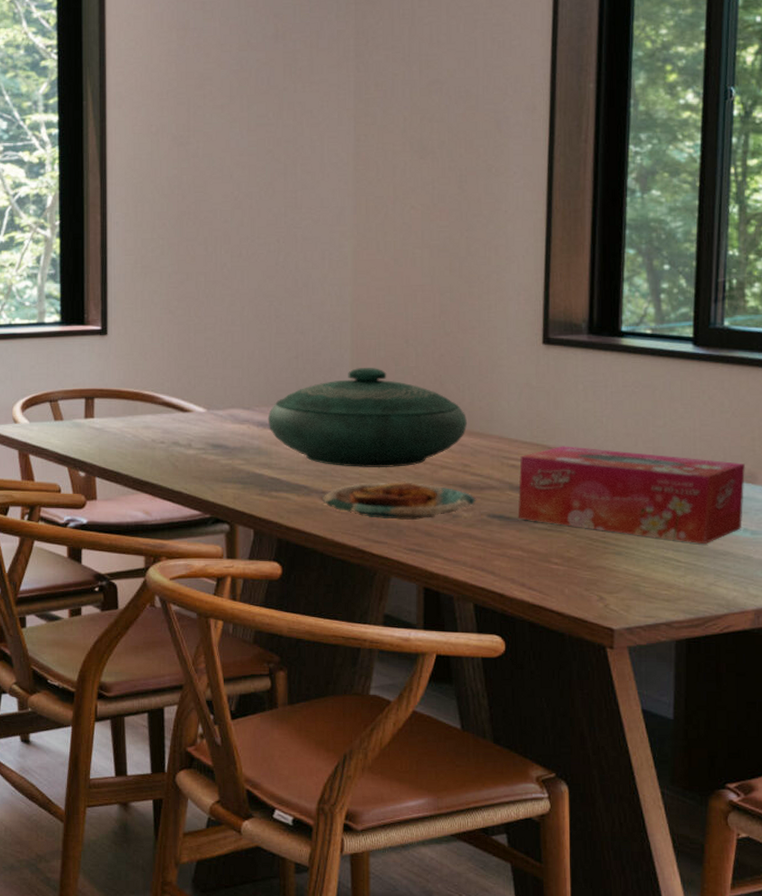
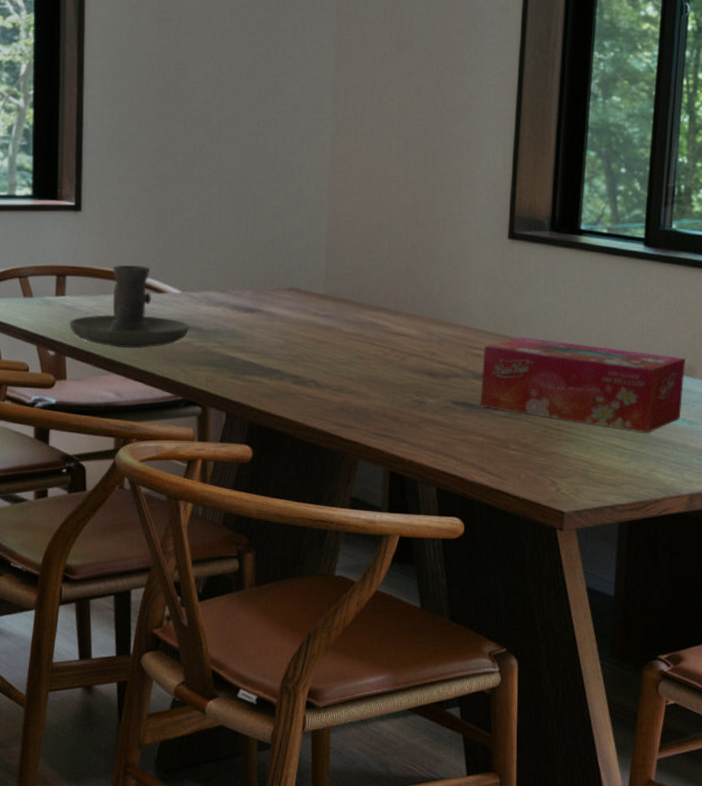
candle holder: none [99,386,215,468] -> present [70,265,189,349]
decorative bowl: present [267,368,468,468] -> none [242,255,436,355]
plate: present [321,482,477,521] -> none [293,368,442,406]

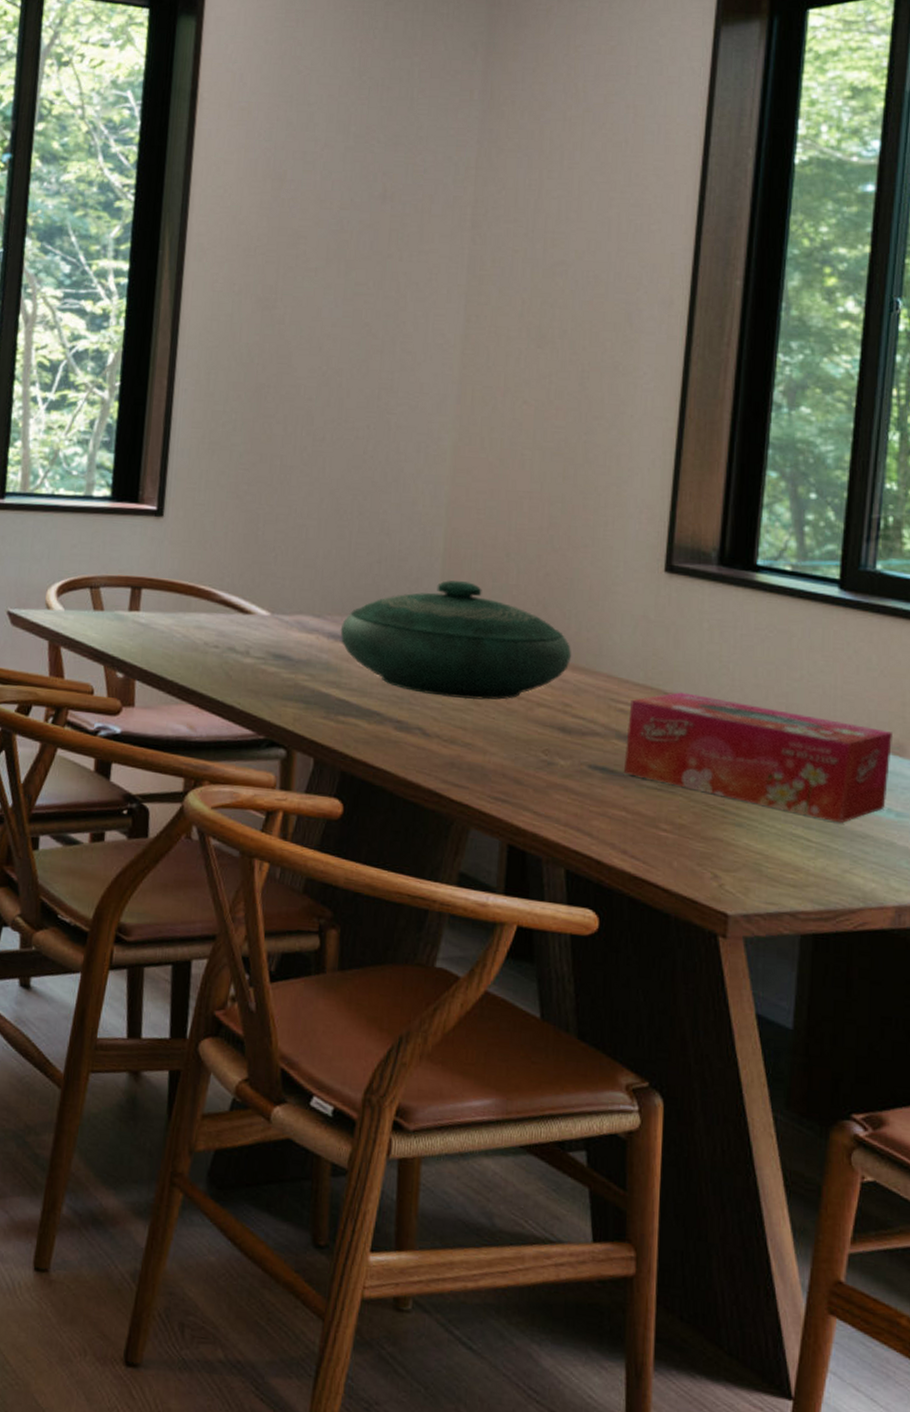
candle holder: present [70,265,189,349] -> none [142,579,277,677]
decorative bowl: none [242,255,436,355] -> present [340,580,572,700]

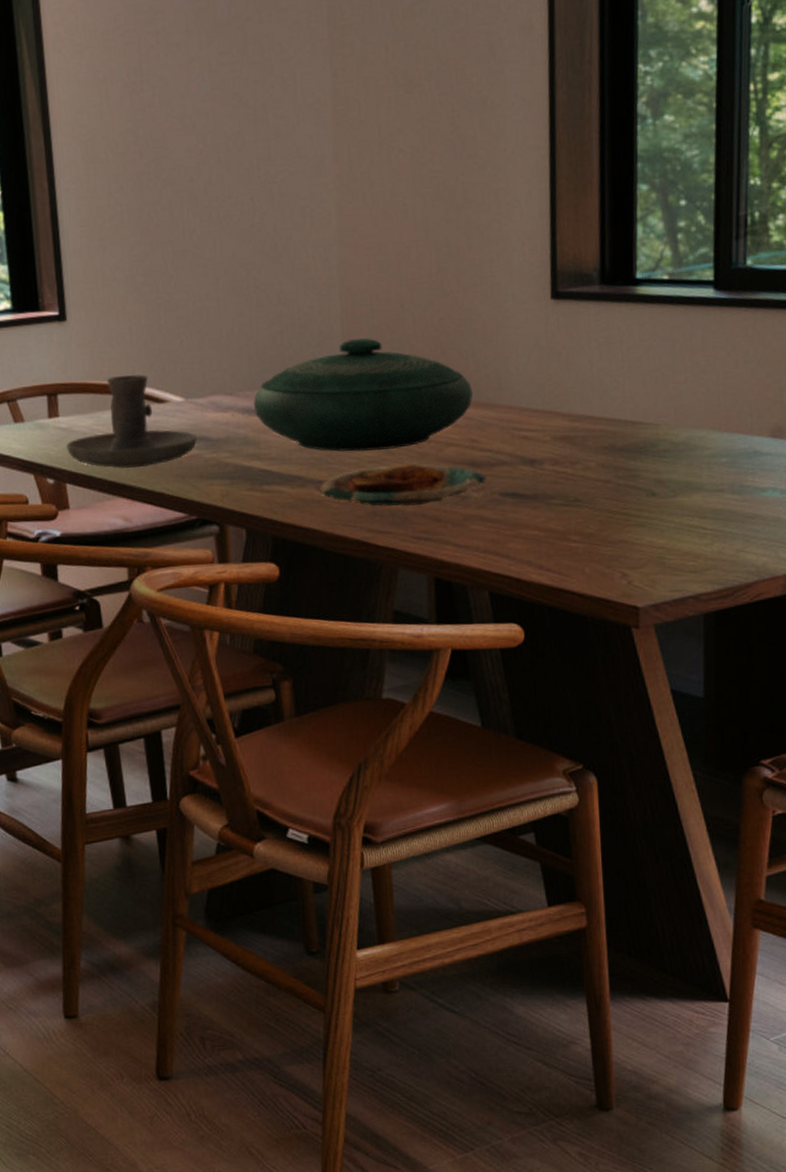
candle holder: none [142,579,277,677] -> present [66,374,197,469]
plate: none [396,715,577,765] -> present [318,464,487,507]
tissue box: present [624,692,894,824] -> none [531,411,774,509]

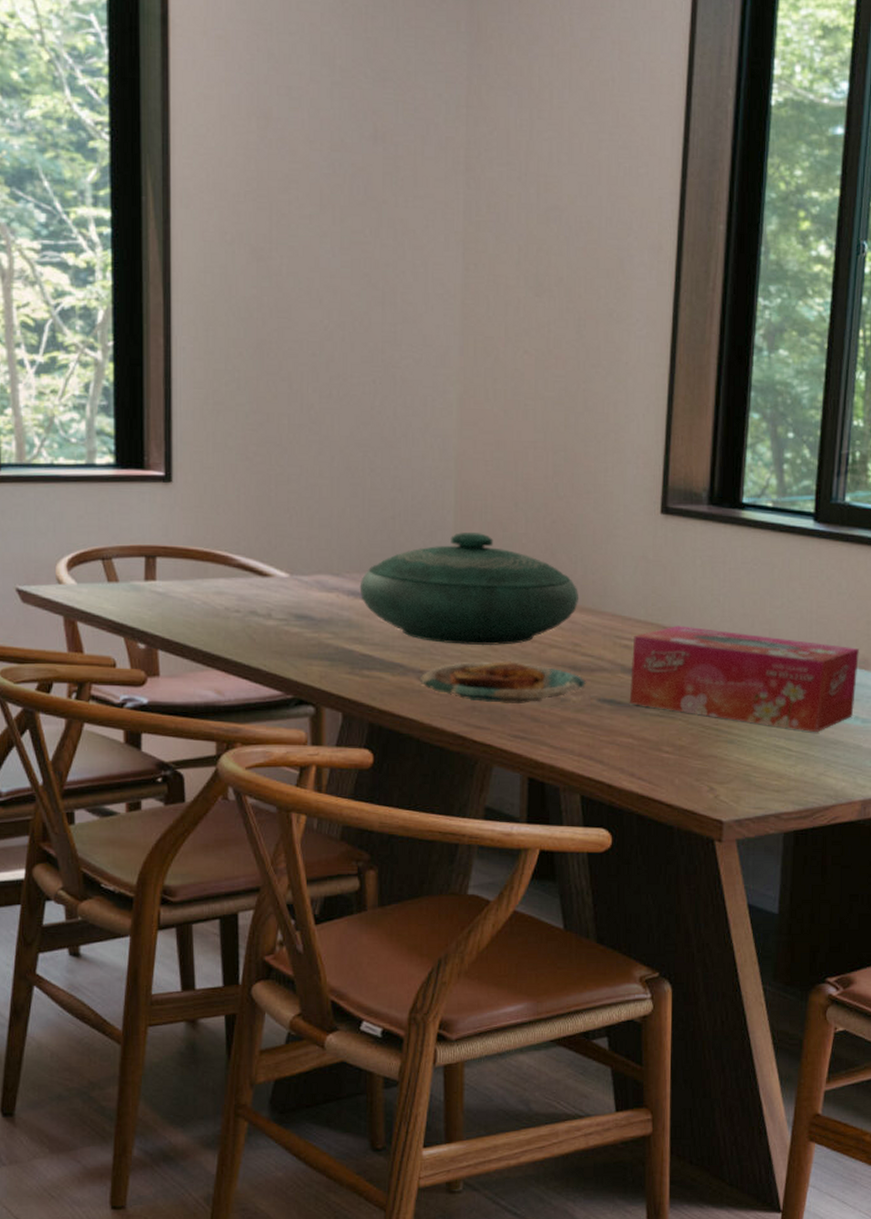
candle holder: present [66,374,197,469] -> none [162,545,299,641]
tissue box: none [531,411,774,509] -> present [630,625,860,733]

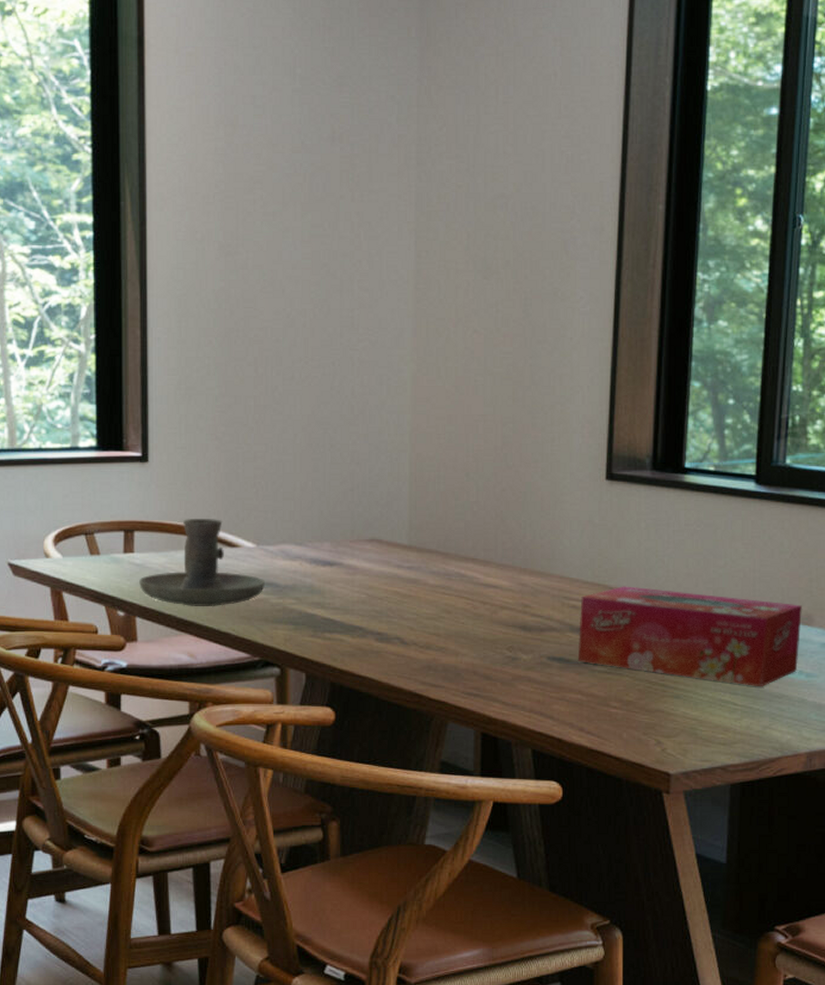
candle holder: none [162,545,299,641] -> present [139,519,265,607]
decorative bowl: present [359,532,580,646] -> none [321,502,529,609]
plate: present [419,662,587,705] -> none [377,623,537,664]

